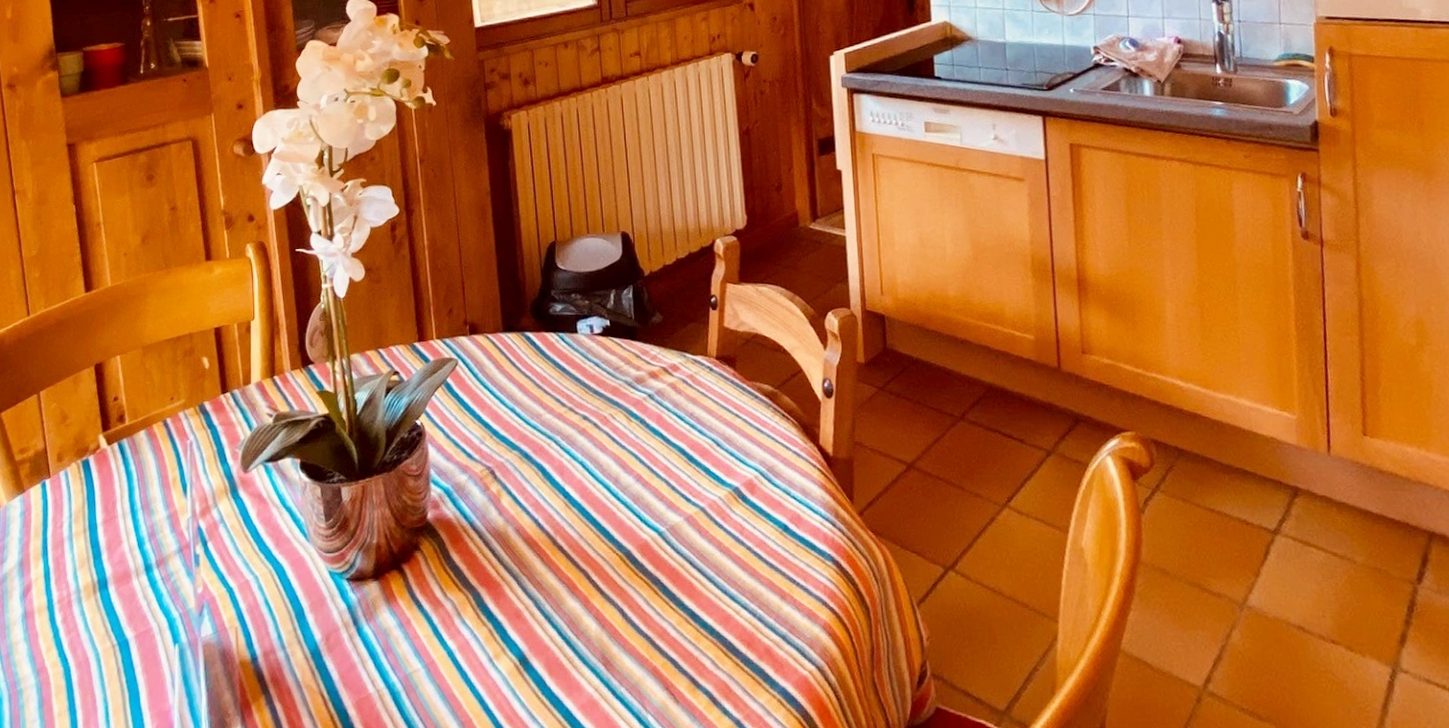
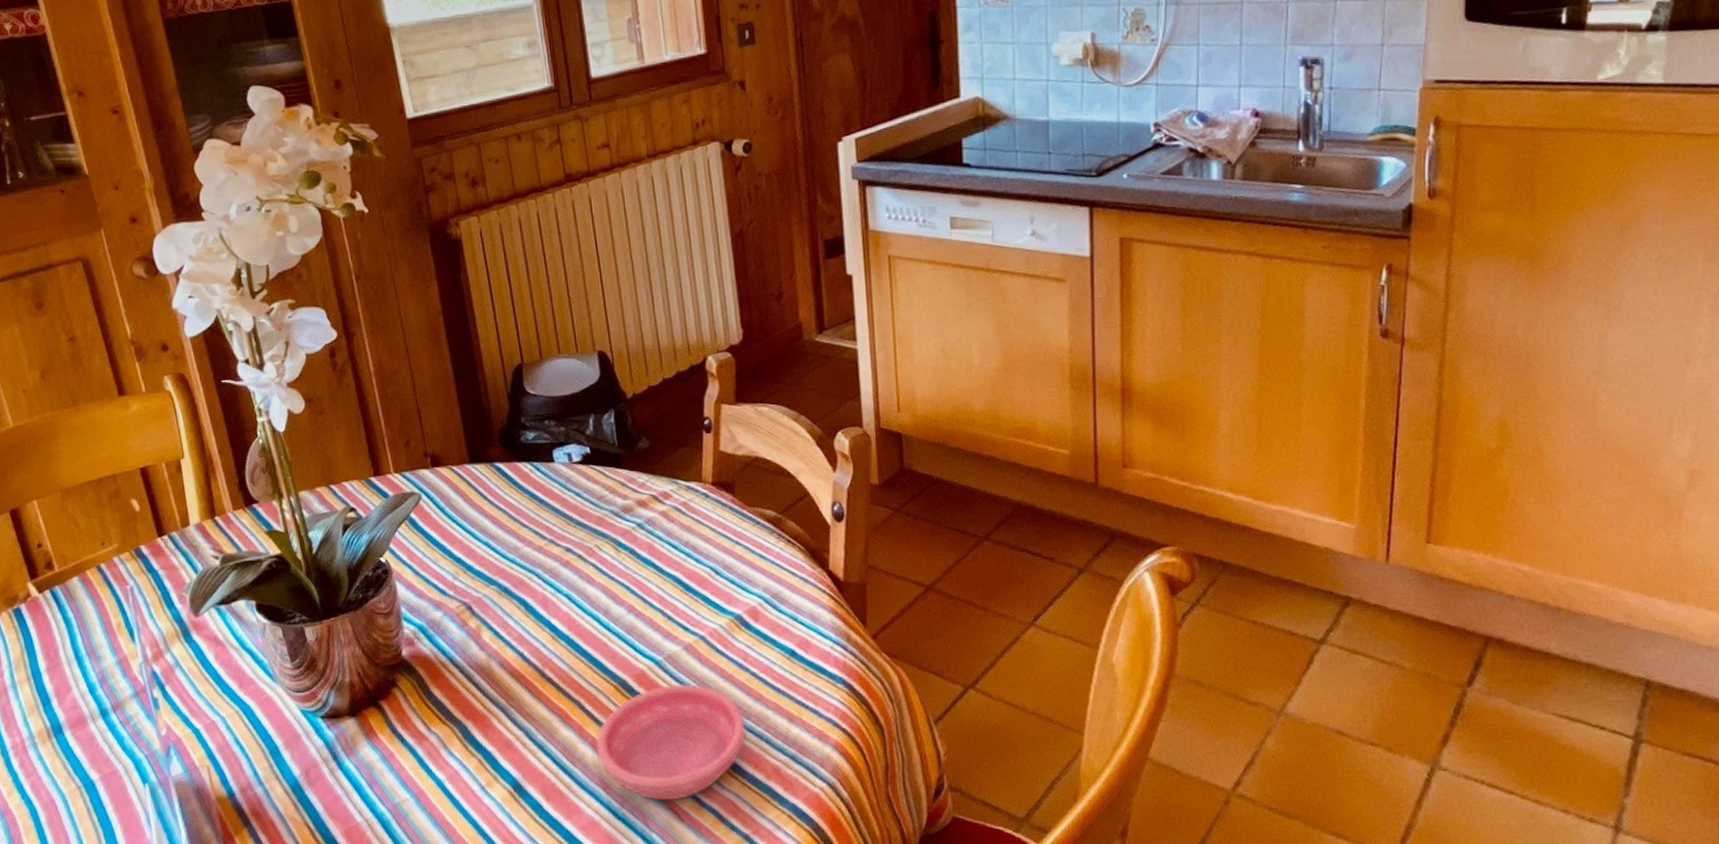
saucer: none [600,556,741,680] -> present [596,684,747,801]

